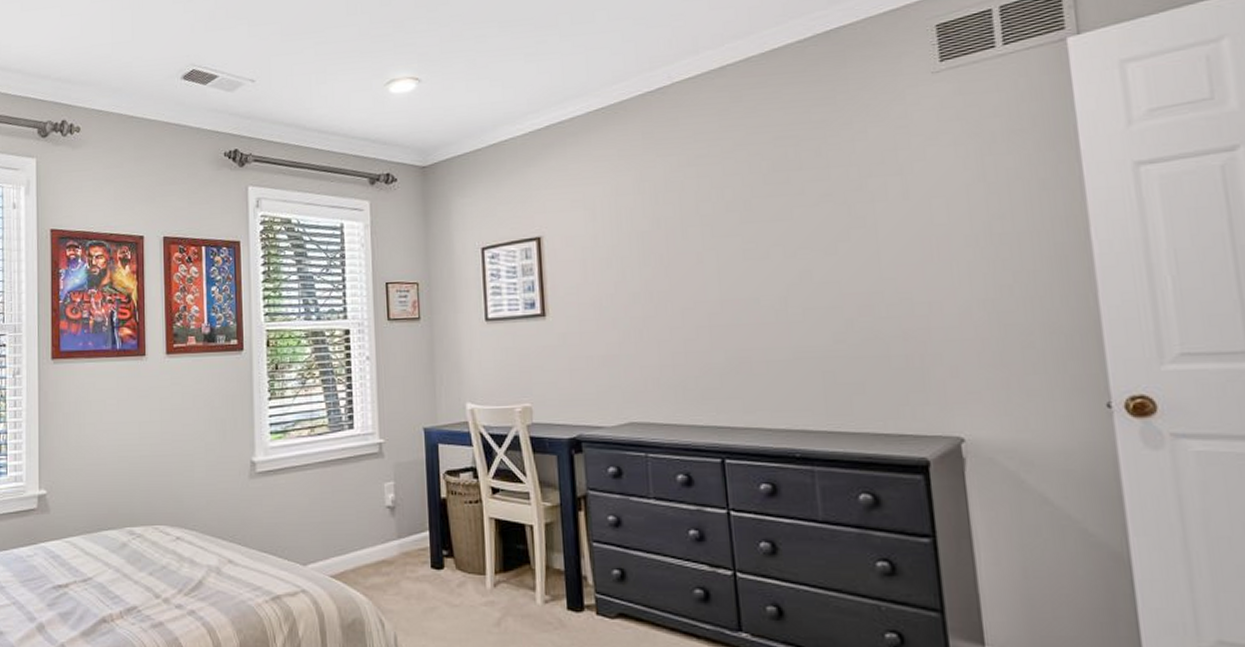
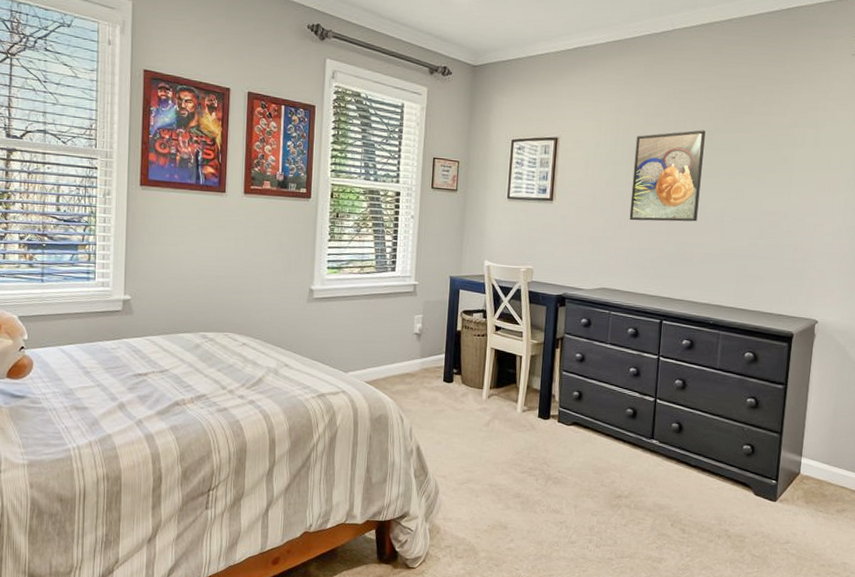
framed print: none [645,200,750,329] -> present [629,130,706,222]

